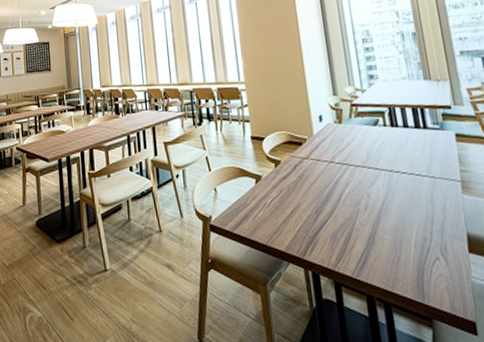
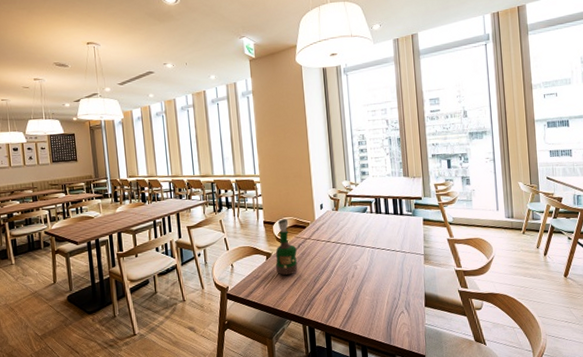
grog bottle: none [266,133,295,203] -> present [275,219,298,275]

